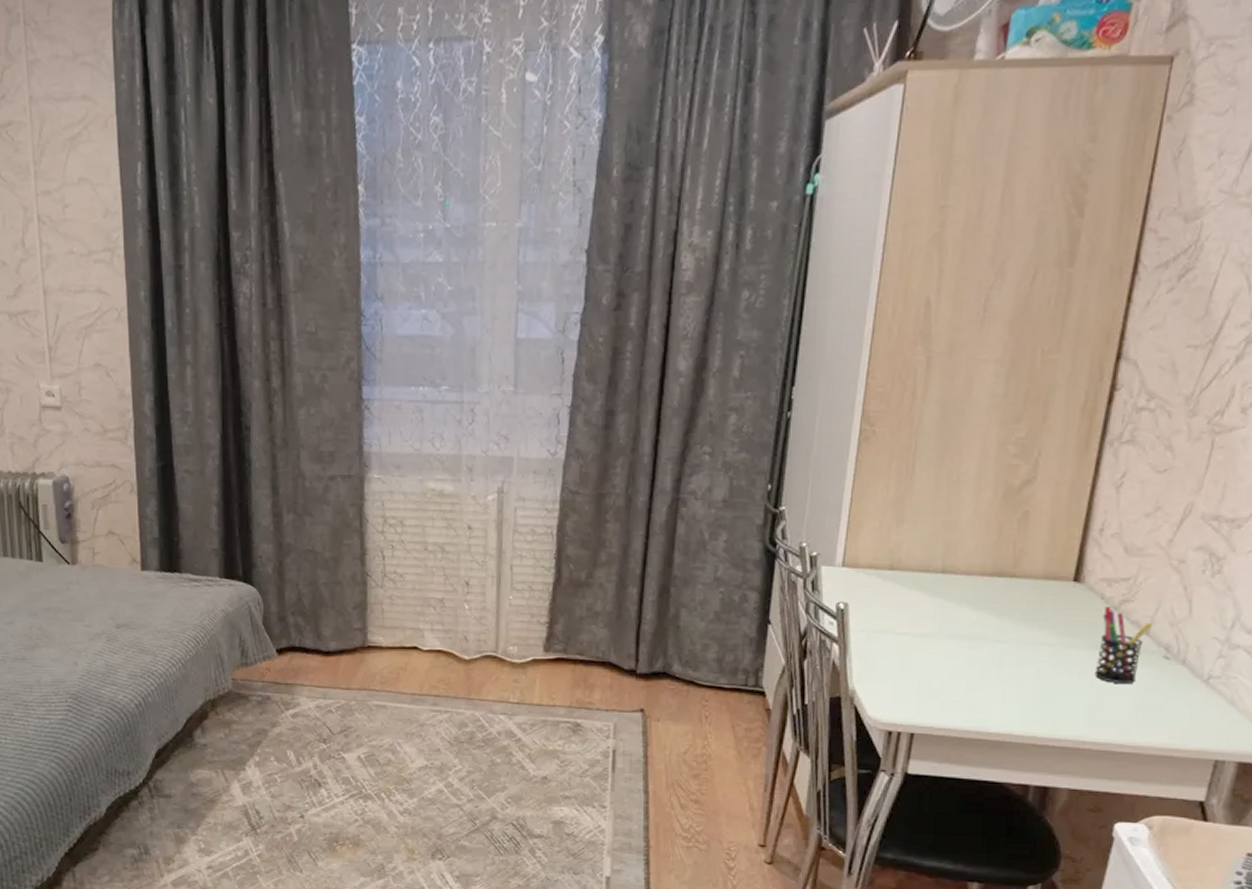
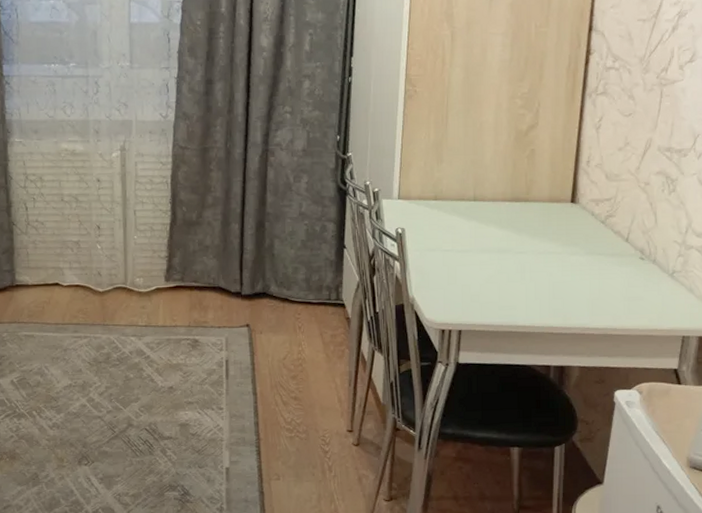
pen holder: present [1094,605,1152,683] -> none [591,220,630,281]

